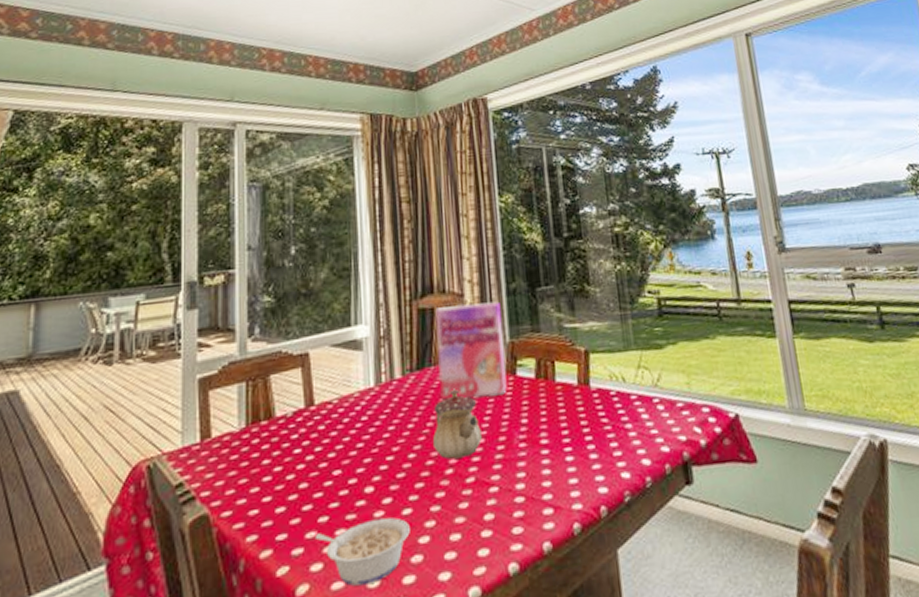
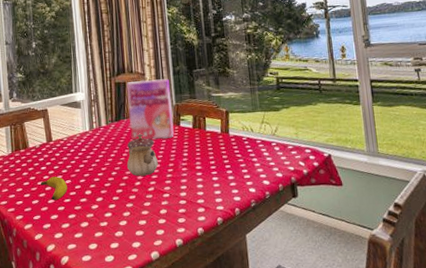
banana: none [292,464,335,506] -> present [41,177,68,201]
legume: present [314,517,410,587] -> none [56,209,114,248]

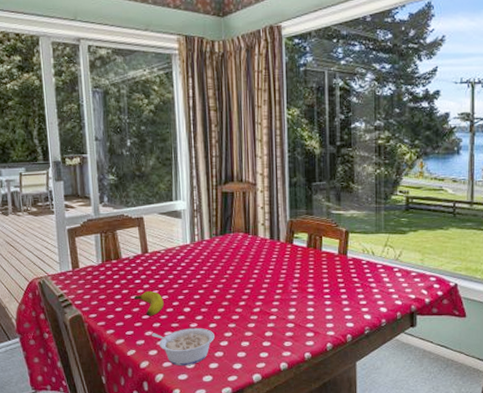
legume: none [56,209,114,248] -> present [151,327,215,366]
cereal box: present [126,78,174,140] -> none [235,190,286,257]
teapot: present [127,133,158,176] -> none [231,249,266,296]

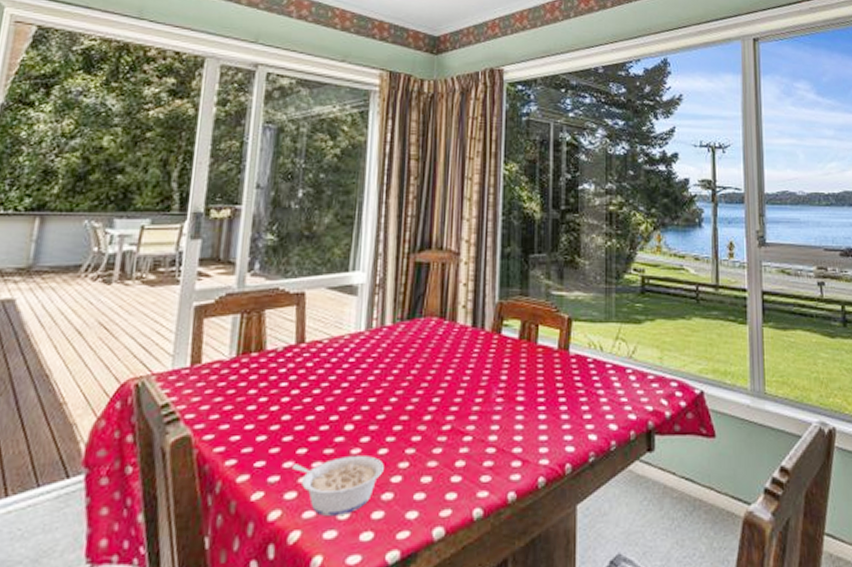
banana: present [134,291,164,316] -> none [275,399,317,438]

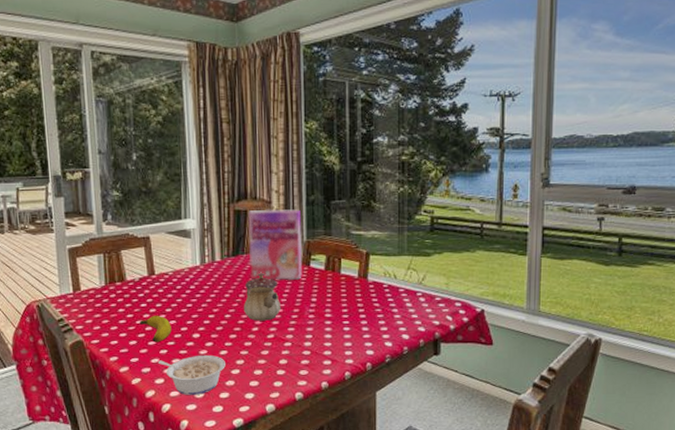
banana: none [275,399,317,438] -> present [140,316,172,342]
teapot: none [415,340,462,406] -> present [244,272,281,321]
cereal box: none [427,261,494,352] -> present [248,209,302,280]

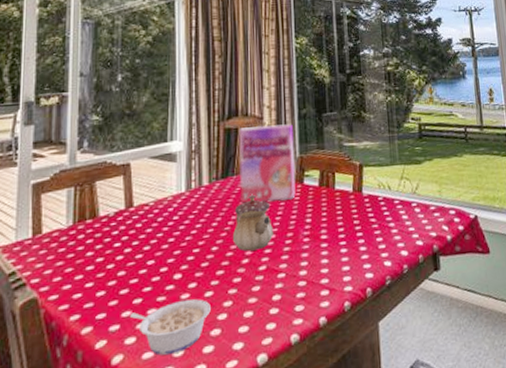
banana: present [140,316,172,342] -> none [111,256,149,291]

